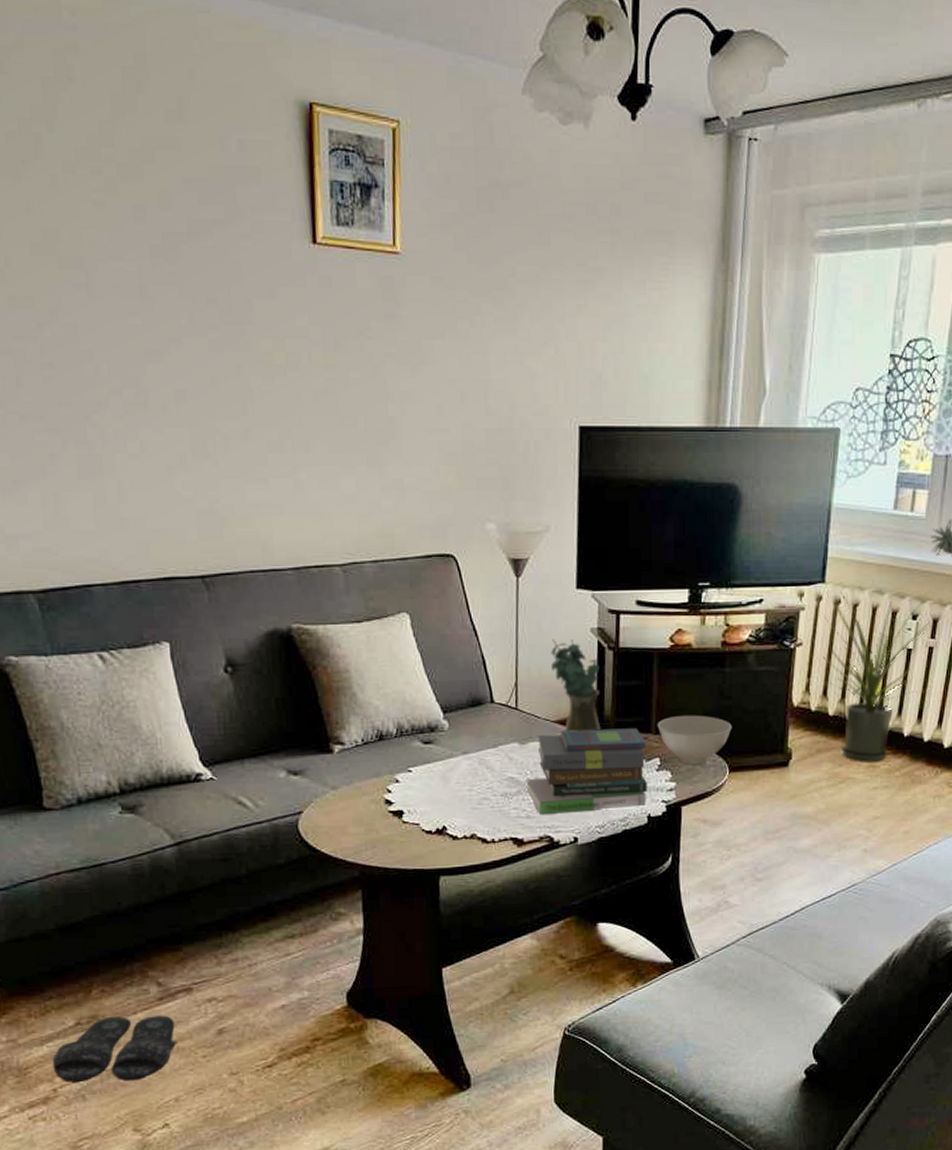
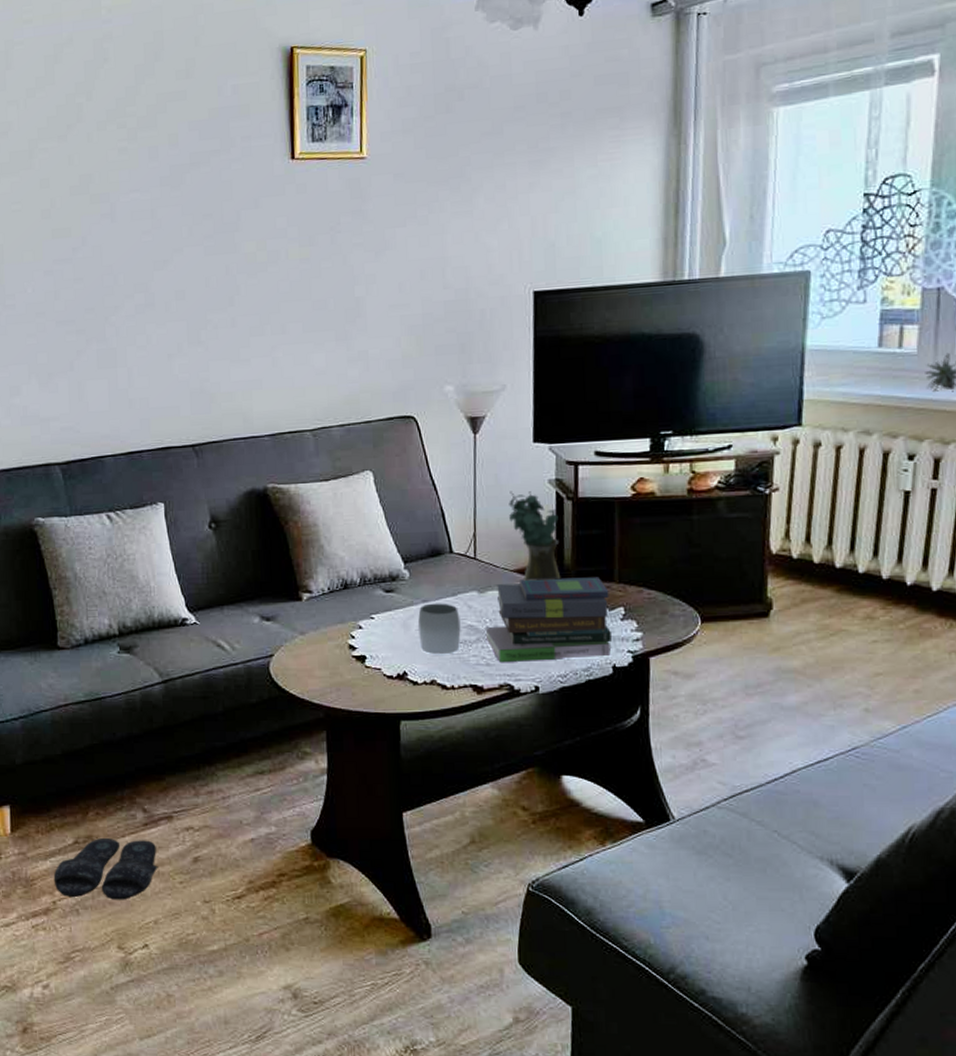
mug: none [457,754,502,809] -> present [417,603,461,655]
bowl: present [657,715,732,765] -> none [620,563,703,615]
house plant: present [818,591,932,762] -> none [795,433,933,613]

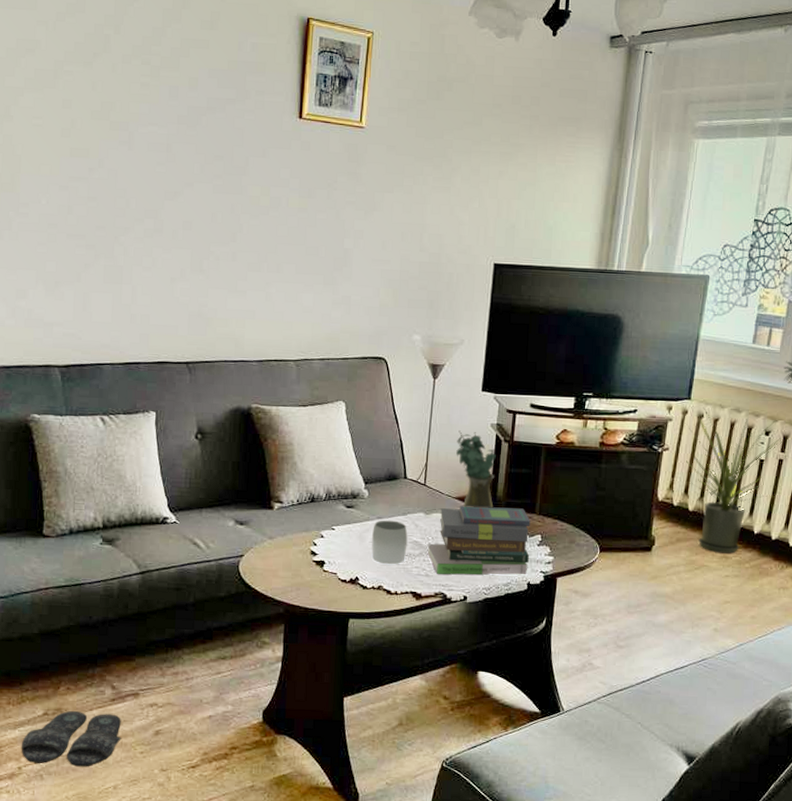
house plant: none [795,433,933,613] -> present [683,407,782,554]

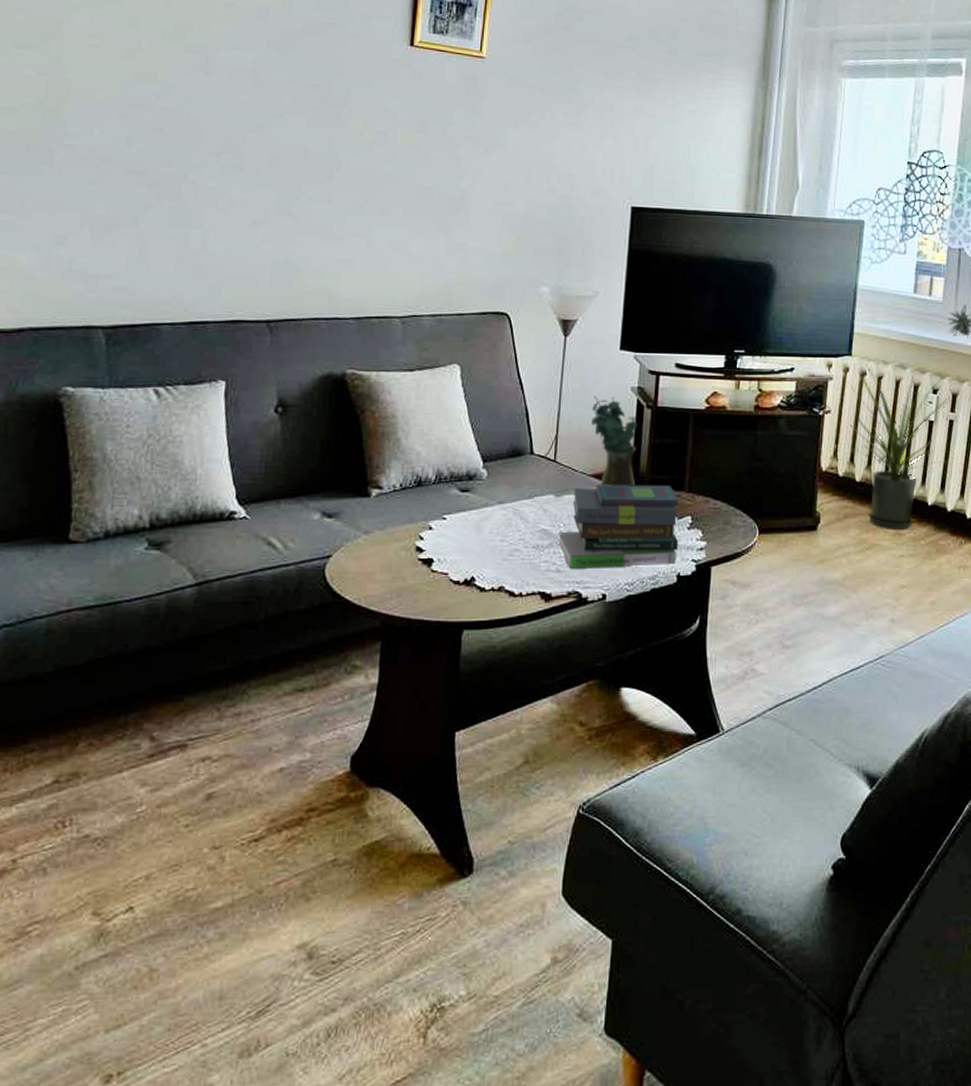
slippers: present [21,710,122,767] -> none [17,773,161,853]
mug: present [371,520,408,565] -> none [490,505,535,560]

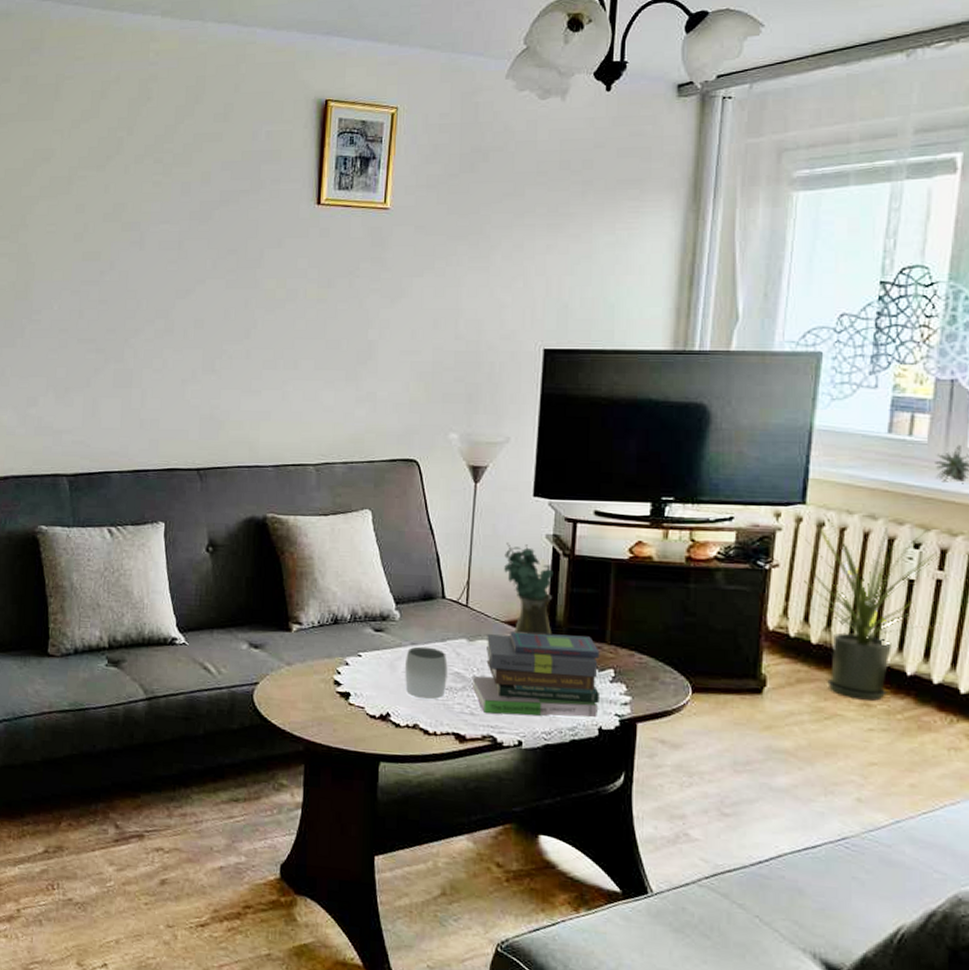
mug: none [490,505,535,560] -> present [404,646,448,700]

